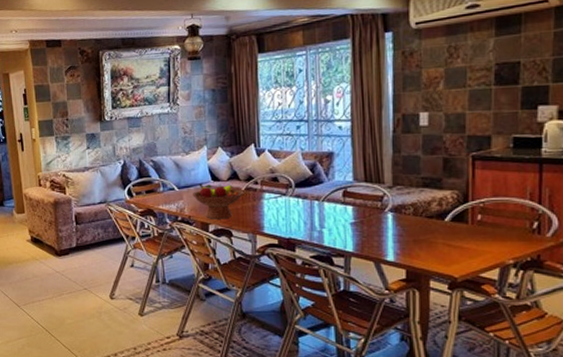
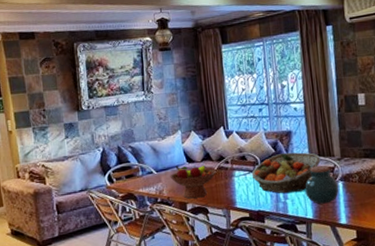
fruit basket: none [283,176,367,222] -> present [251,152,321,194]
jar: none [346,194,388,237] -> present [305,166,339,204]

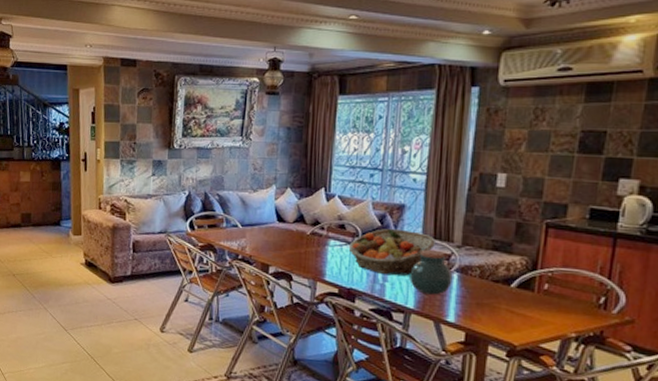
fruit bowl: present [170,165,217,199] -> none [256,223,309,262]

